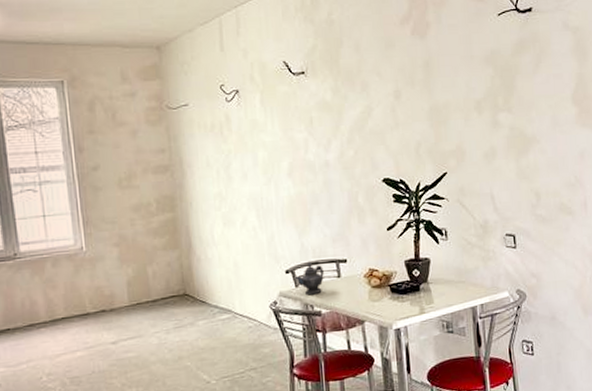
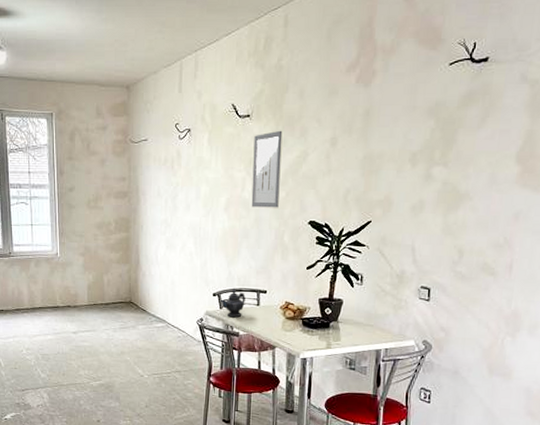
wall art: none [312,86,348,170] -> present [251,130,283,208]

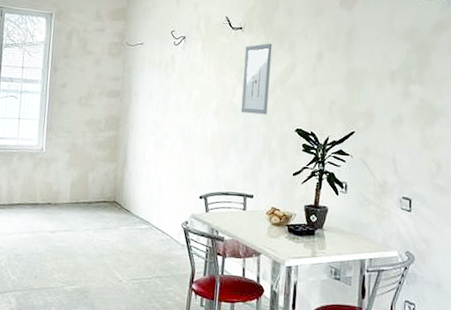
teapot: present [221,287,245,318] -> none [207,191,232,222]

